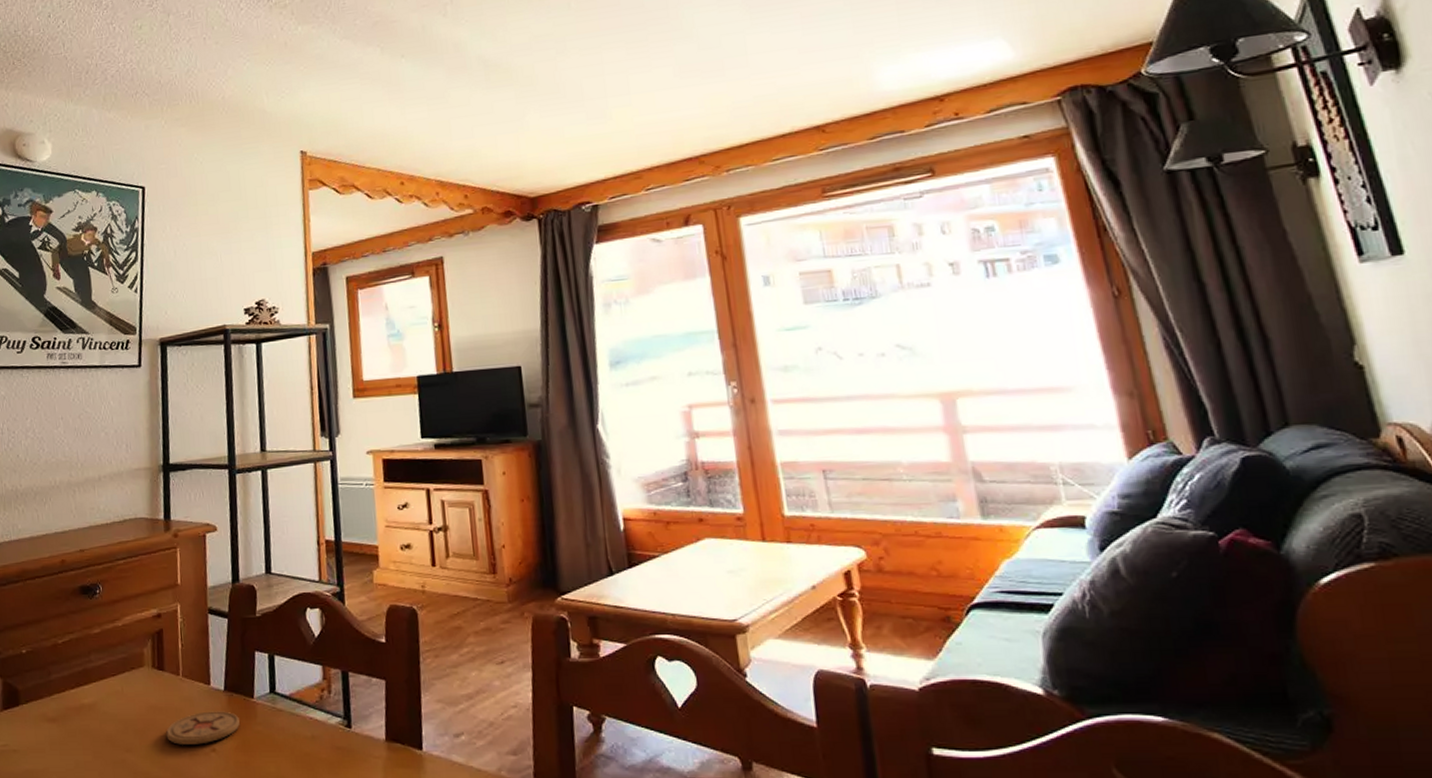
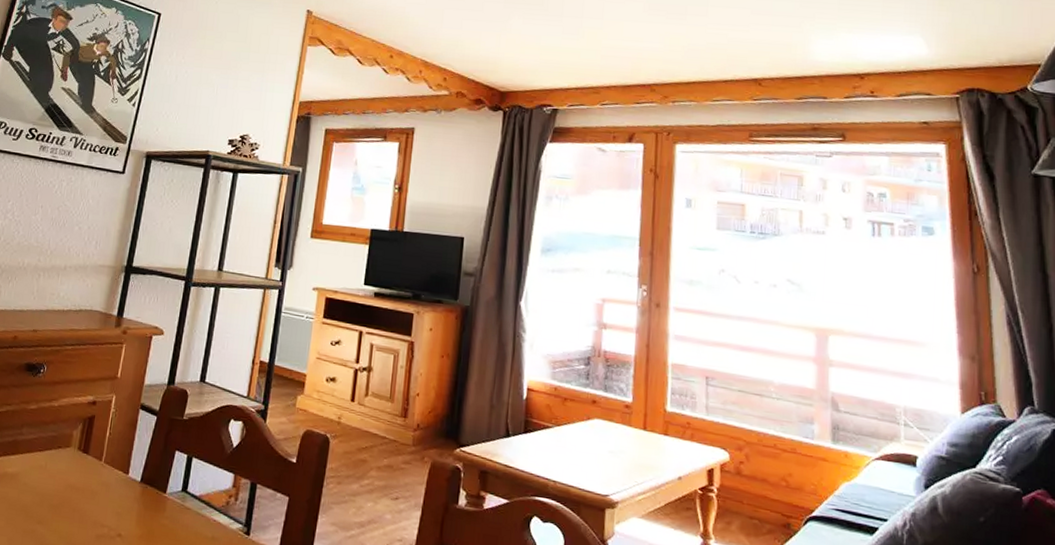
coaster: present [166,711,240,745] -> none [78,498,149,528]

